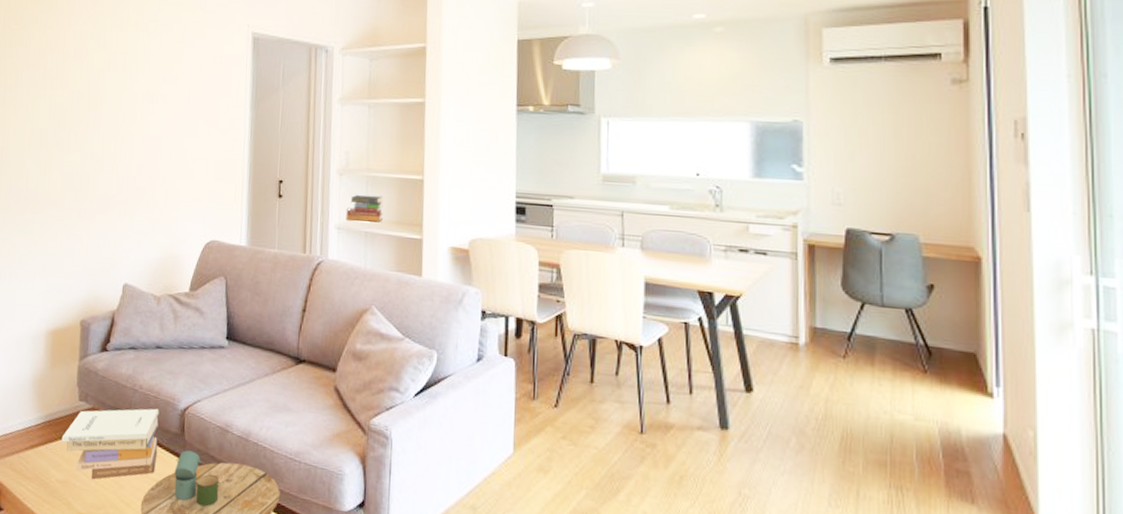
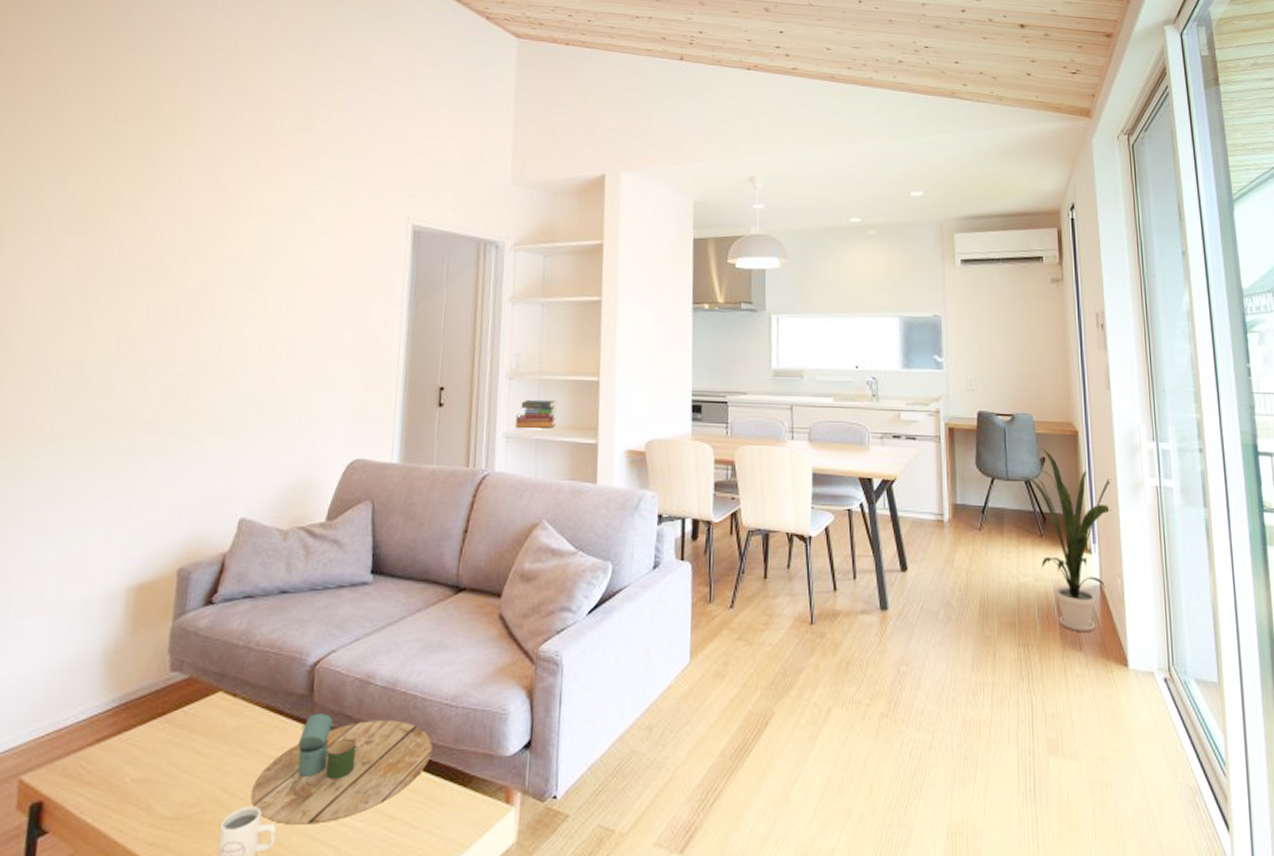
books: present [61,408,160,480] -> none [141,667,282,770]
house plant: none [900,272,1026,485] -> present [1021,447,1111,633]

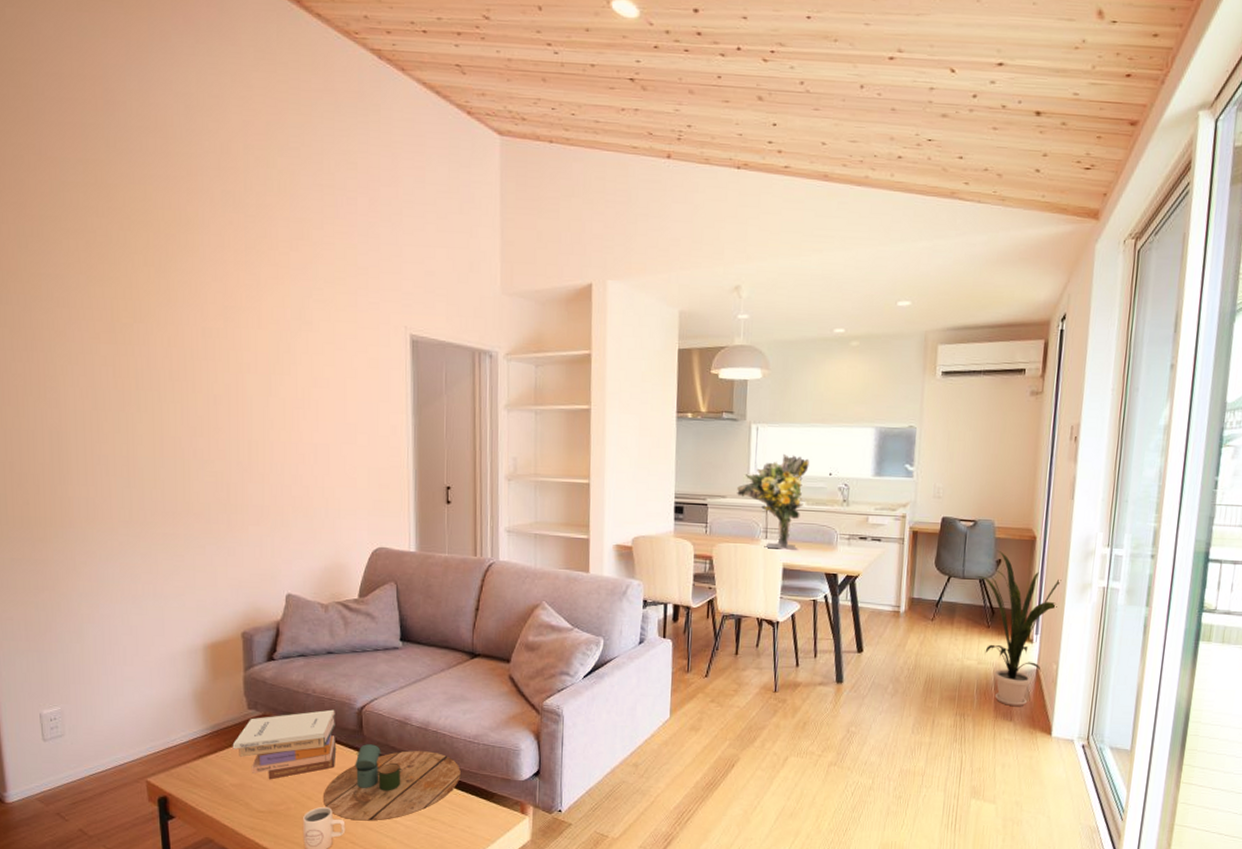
books: none [141,667,282,770] -> present [232,709,337,780]
books: present [515,399,557,429] -> none [515,499,552,525]
bouquet: none [759,345,834,452] -> present [737,453,809,550]

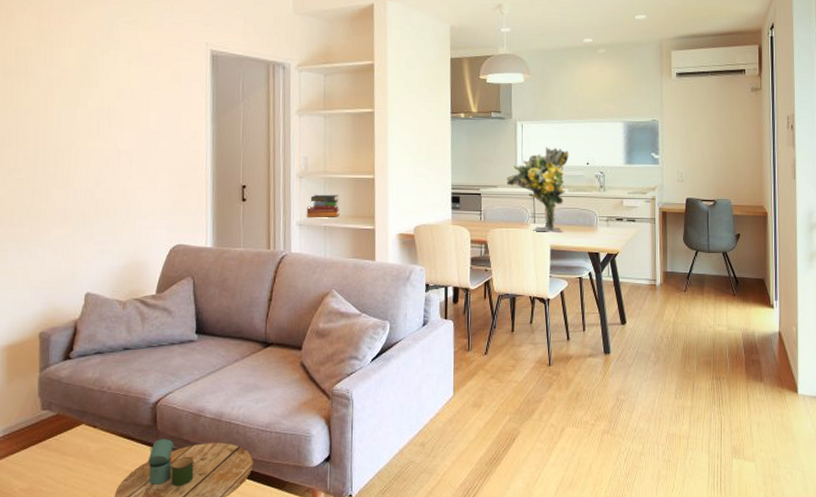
books: present [232,709,337,780] -> none [23,405,131,482]
books: none [515,499,552,525] -> present [306,194,340,218]
house plant: present [976,550,1062,707] -> none [719,226,792,368]

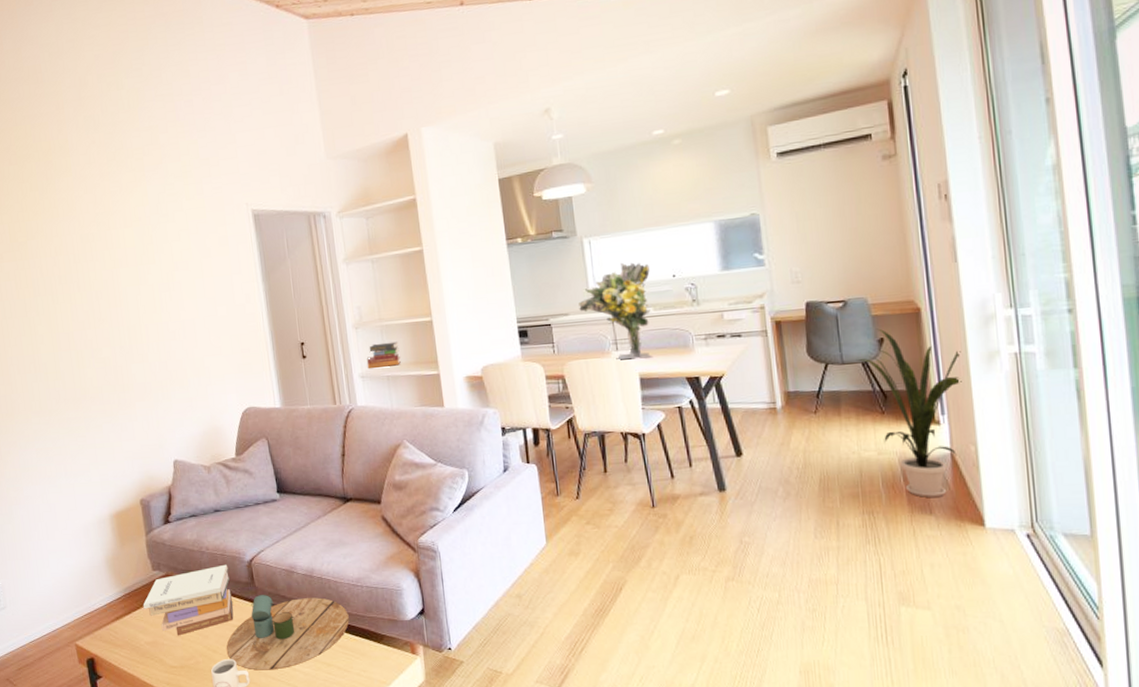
books: none [23,405,131,482] -> present [143,564,234,636]
house plant: none [719,226,792,368] -> present [857,328,962,498]

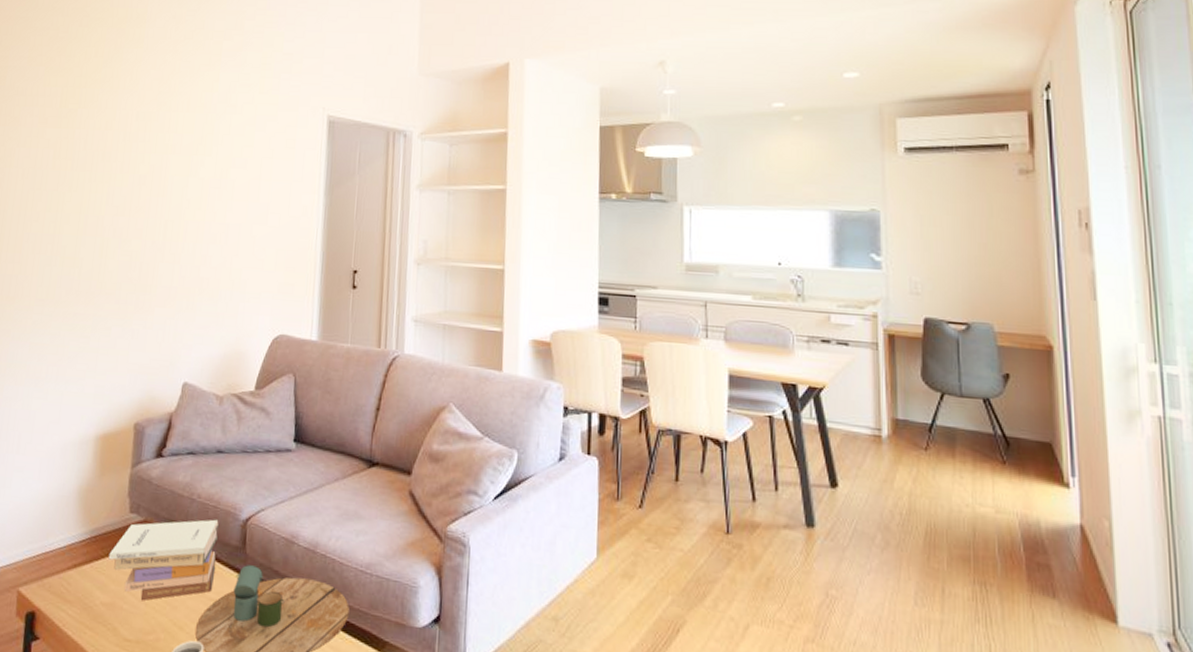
books: present [367,341,401,369] -> none [423,285,463,314]
bouquet: present [579,262,654,360] -> none [670,239,753,353]
house plant: present [857,328,962,498] -> none [978,361,1097,578]

